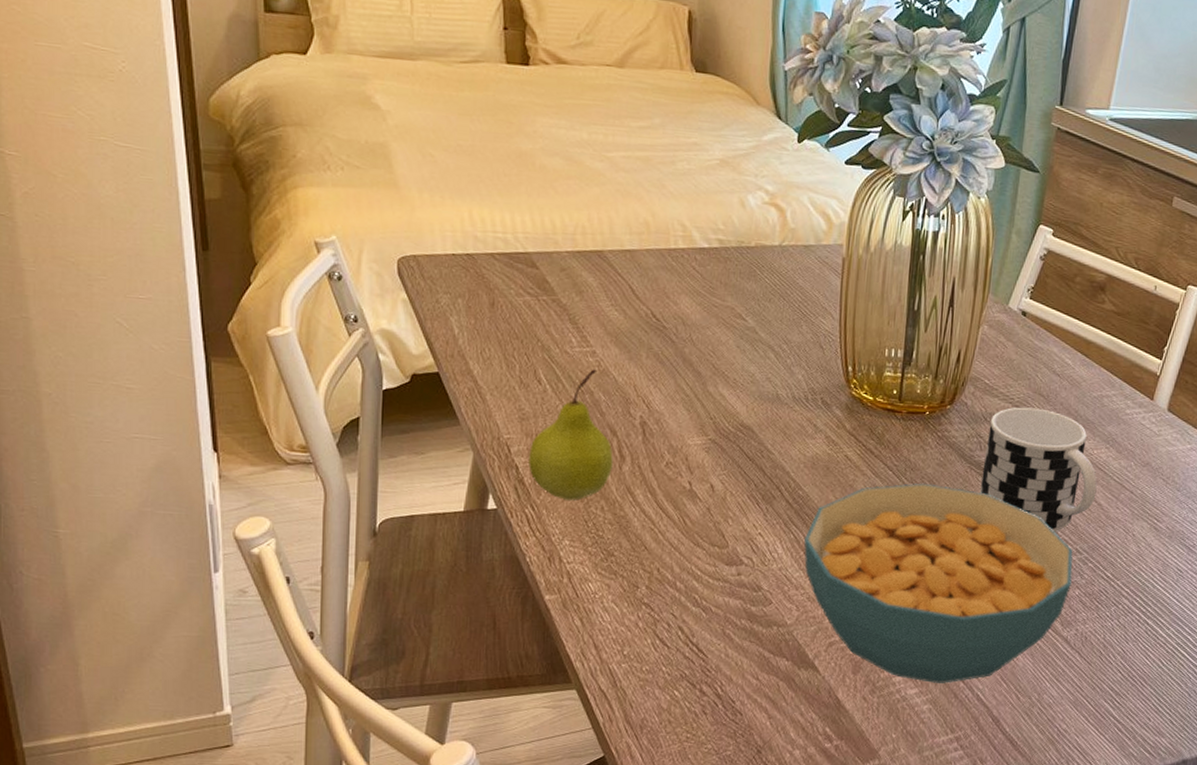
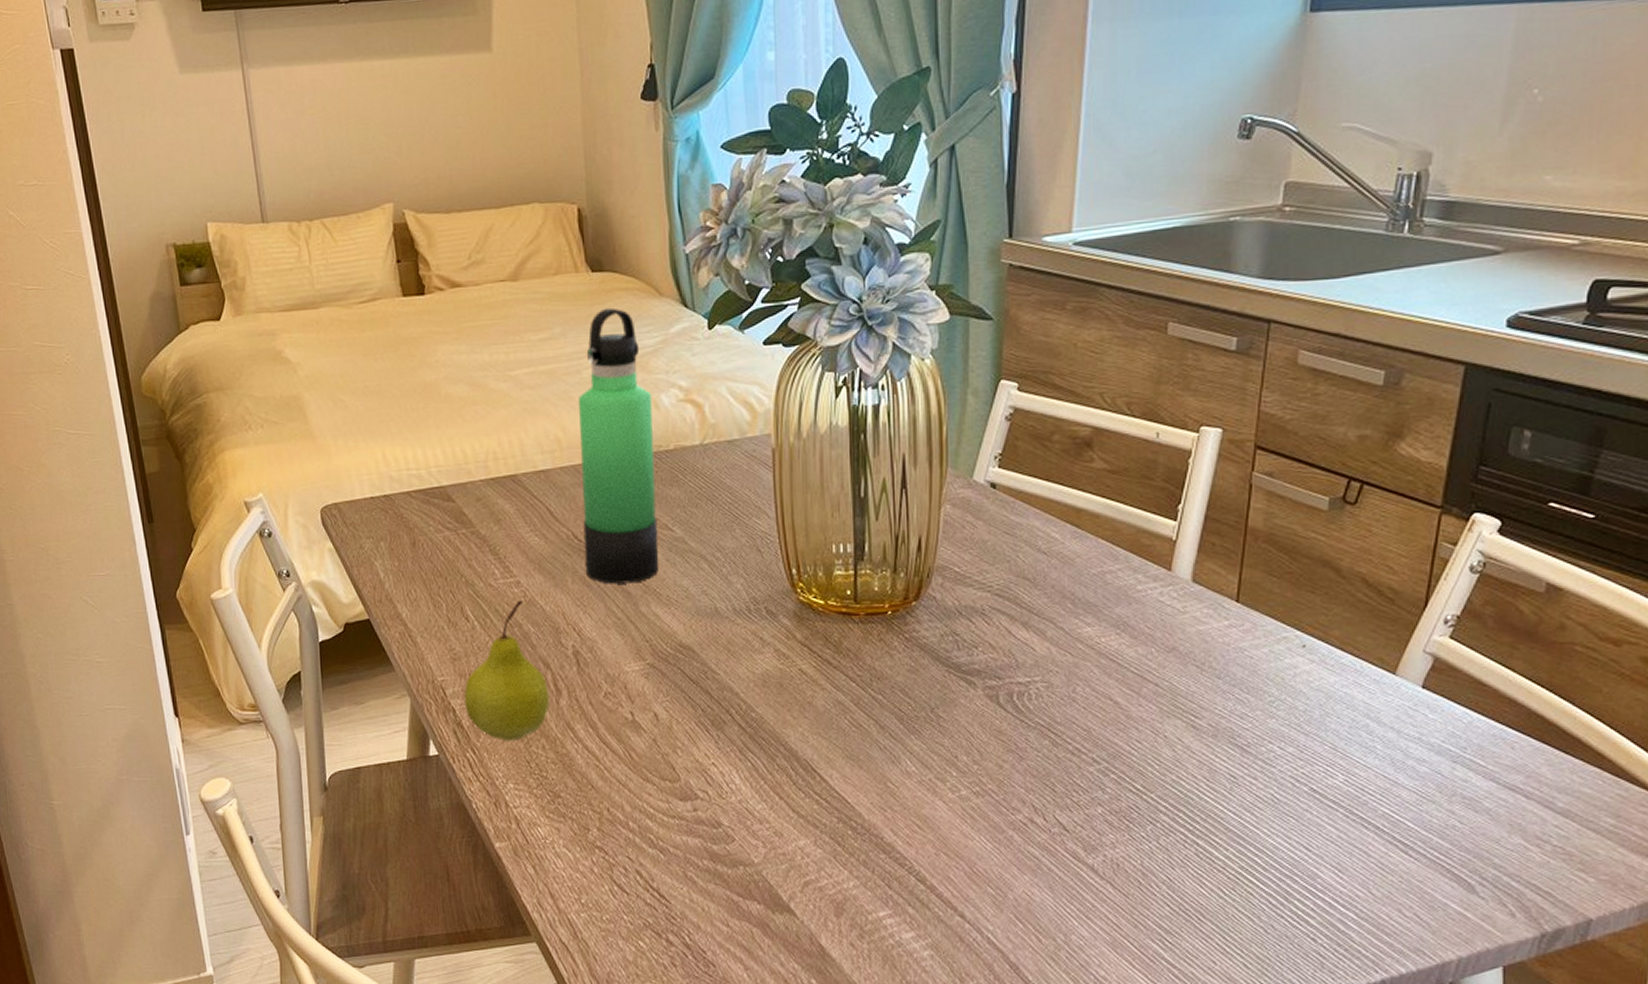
thermos bottle: none [660,107,739,365] -> present [579,307,659,584]
cereal bowl: present [804,483,1073,683] -> none [764,693,1091,925]
cup: present [979,407,1098,533] -> none [962,594,1110,740]

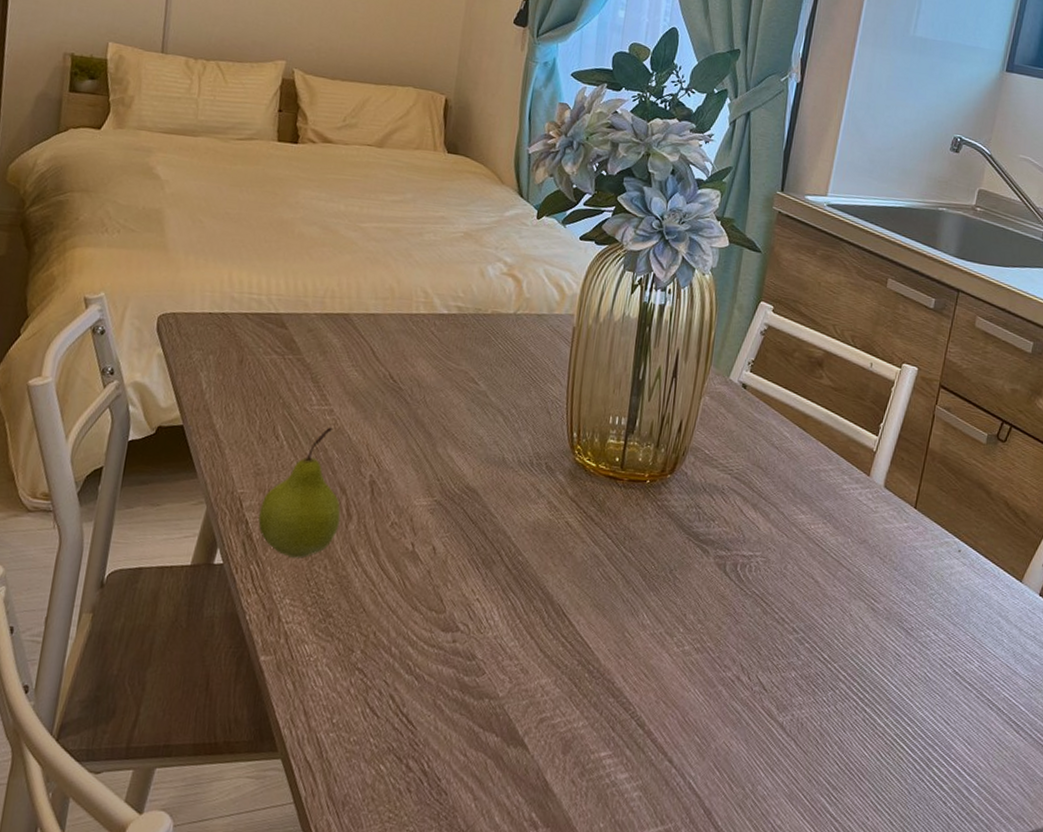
thermos bottle: present [579,307,659,584] -> none [394,185,480,426]

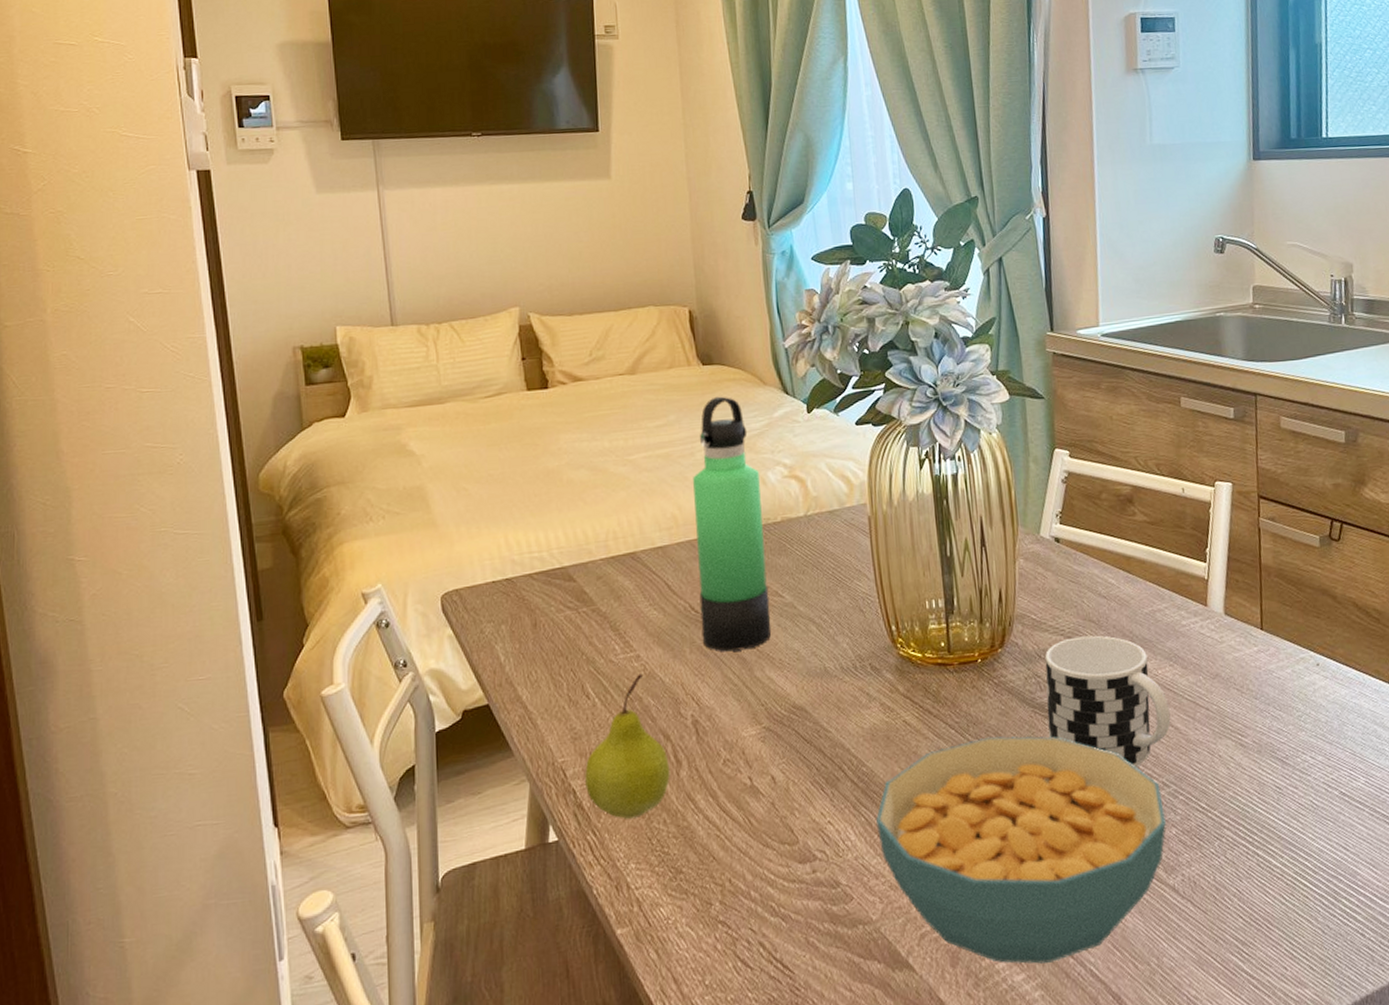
thermos bottle: none [394,185,480,426] -> present [693,396,772,652]
cereal bowl: none [520,552,790,769] -> present [876,736,1166,964]
cup: none [697,478,815,610] -> present [1045,635,1171,768]

